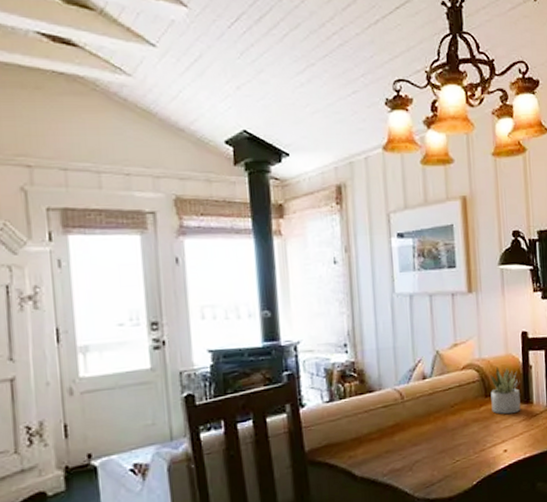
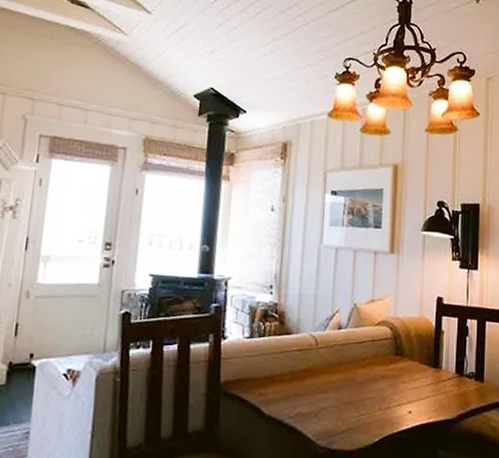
succulent plant: present [489,366,521,415] -> none [401,327,430,376]

